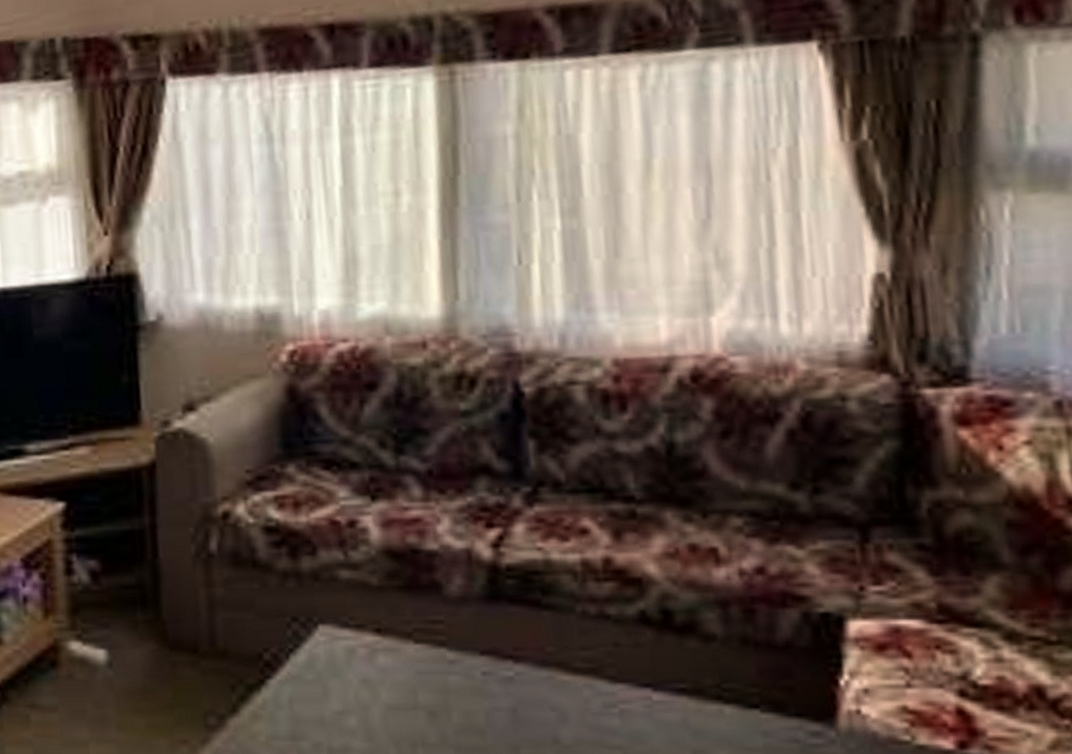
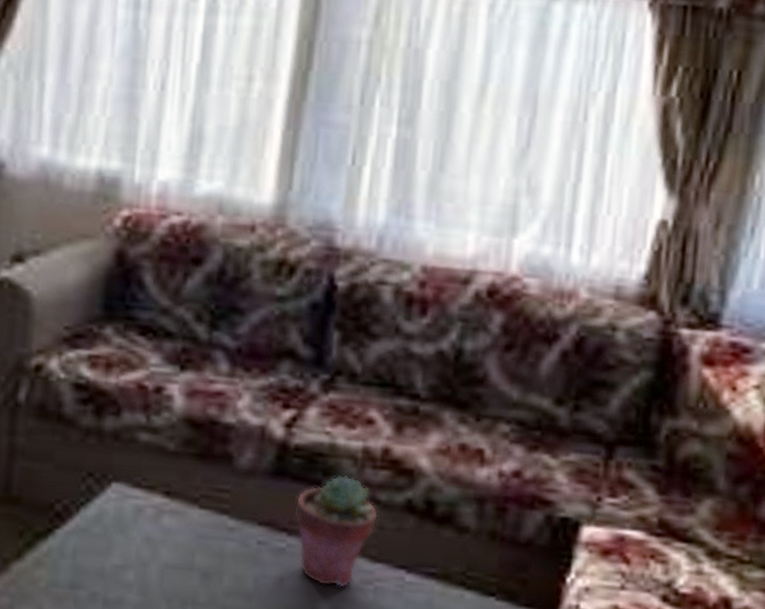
potted succulent: none [516,591,611,714] -> present [294,474,379,588]

